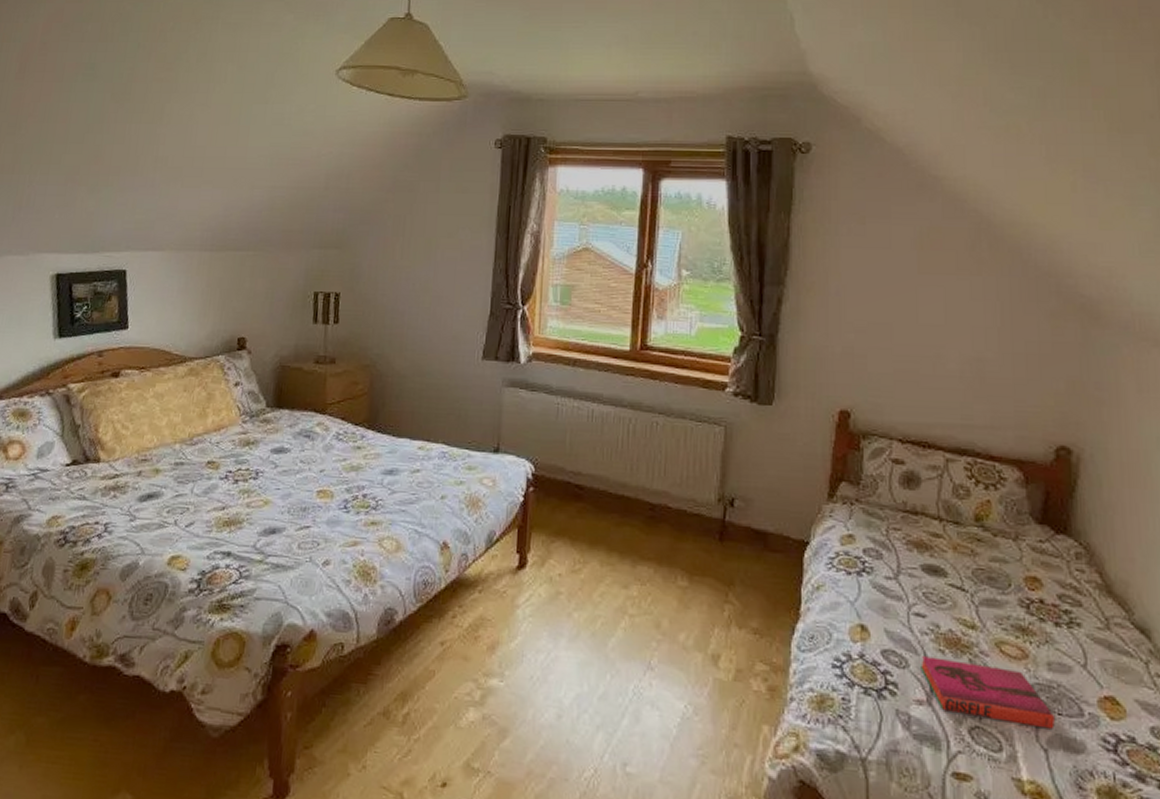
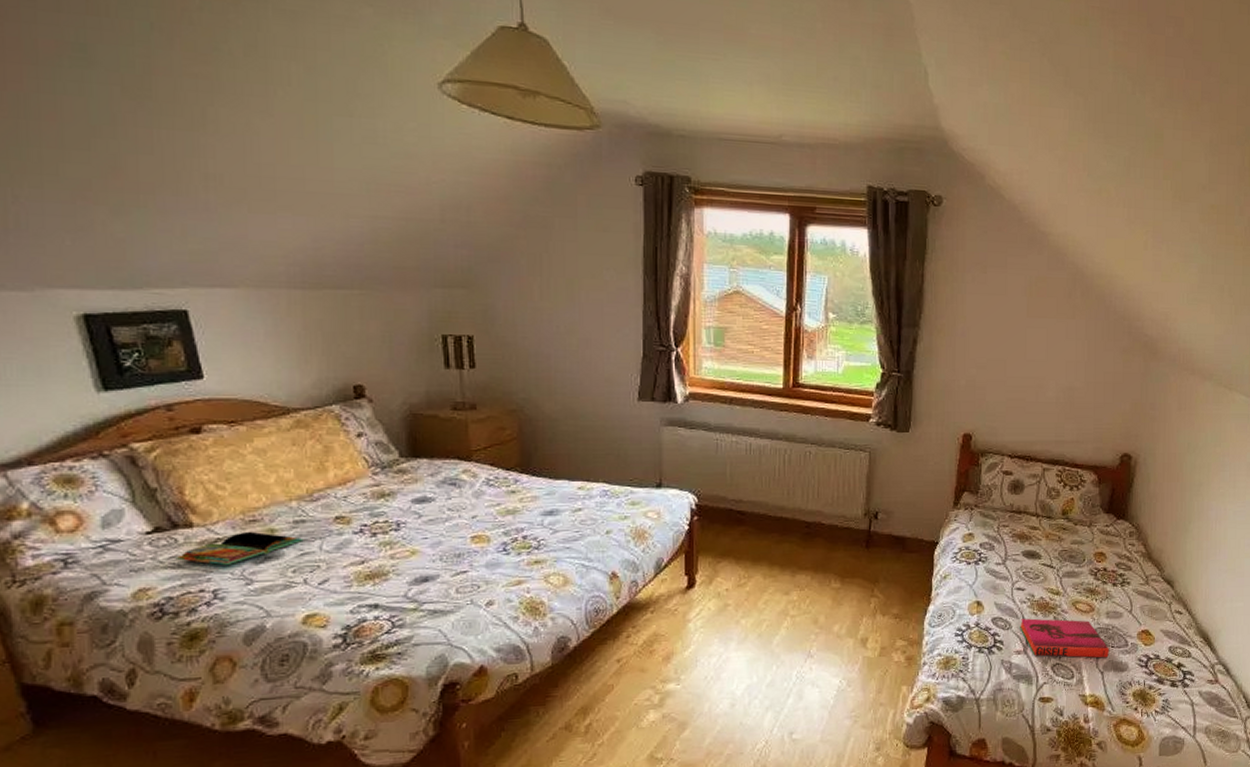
book: none [82,470,180,500] -> present [175,532,304,565]

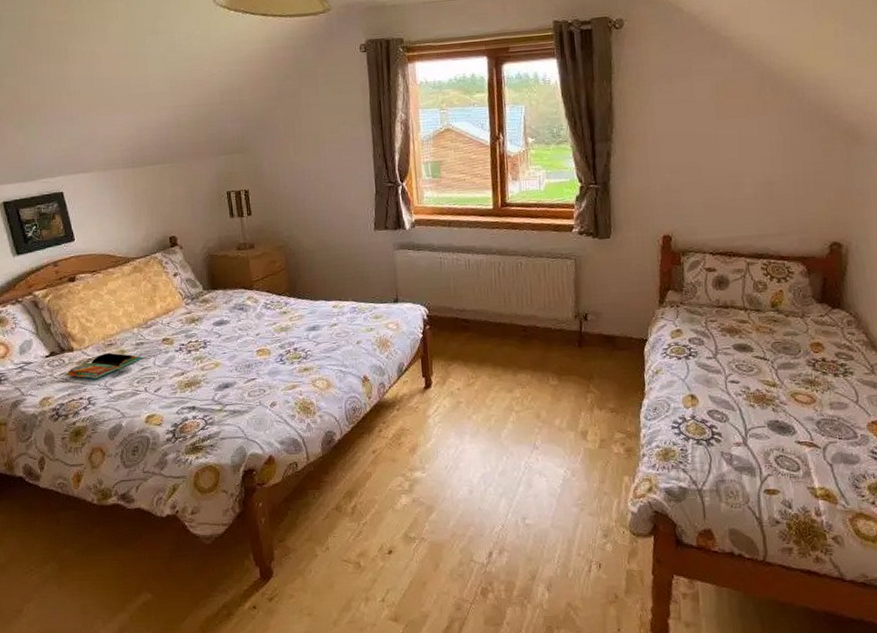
hardback book: present [1020,618,1109,658] -> none [737,410,837,450]

